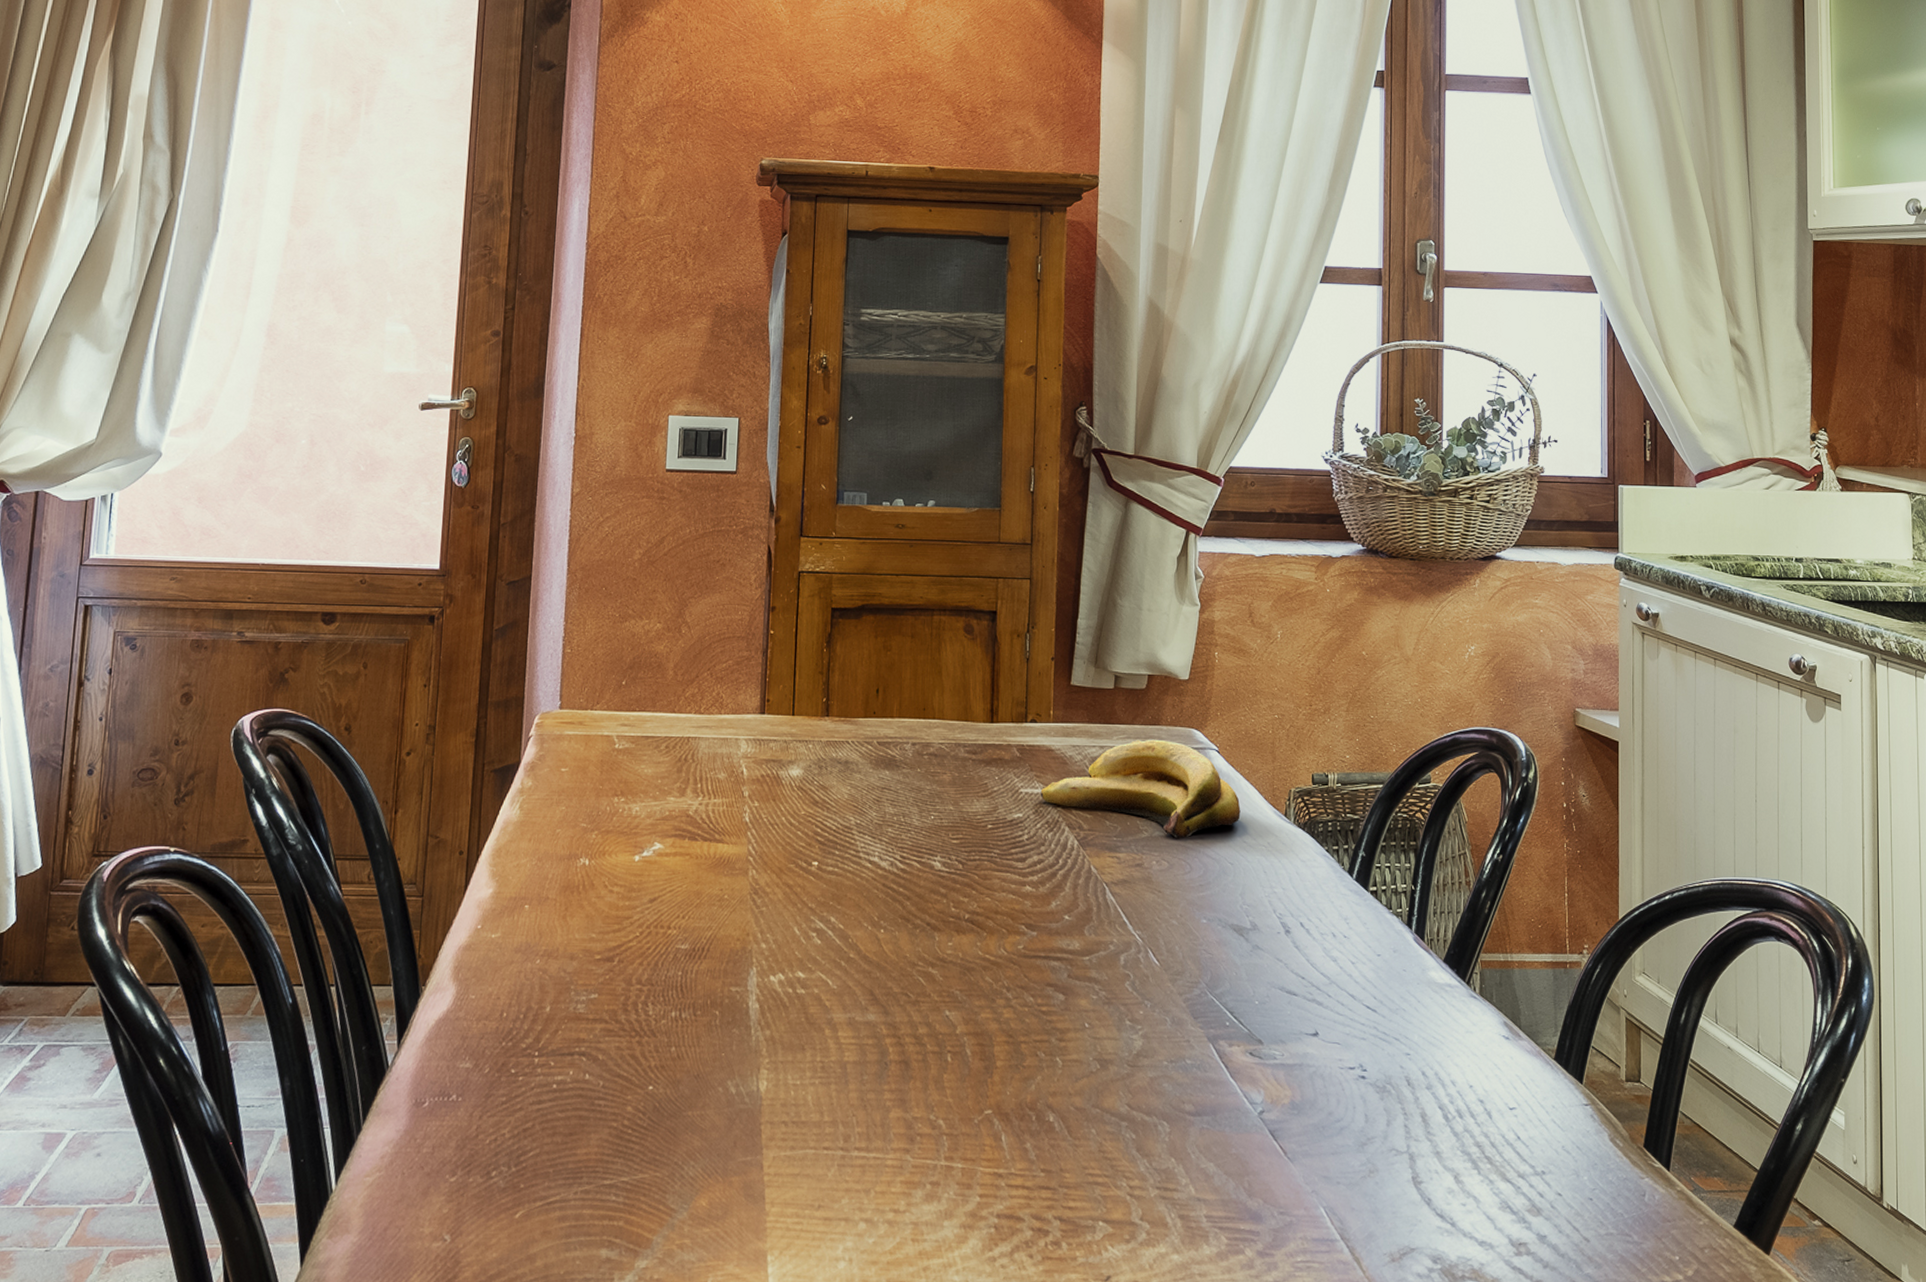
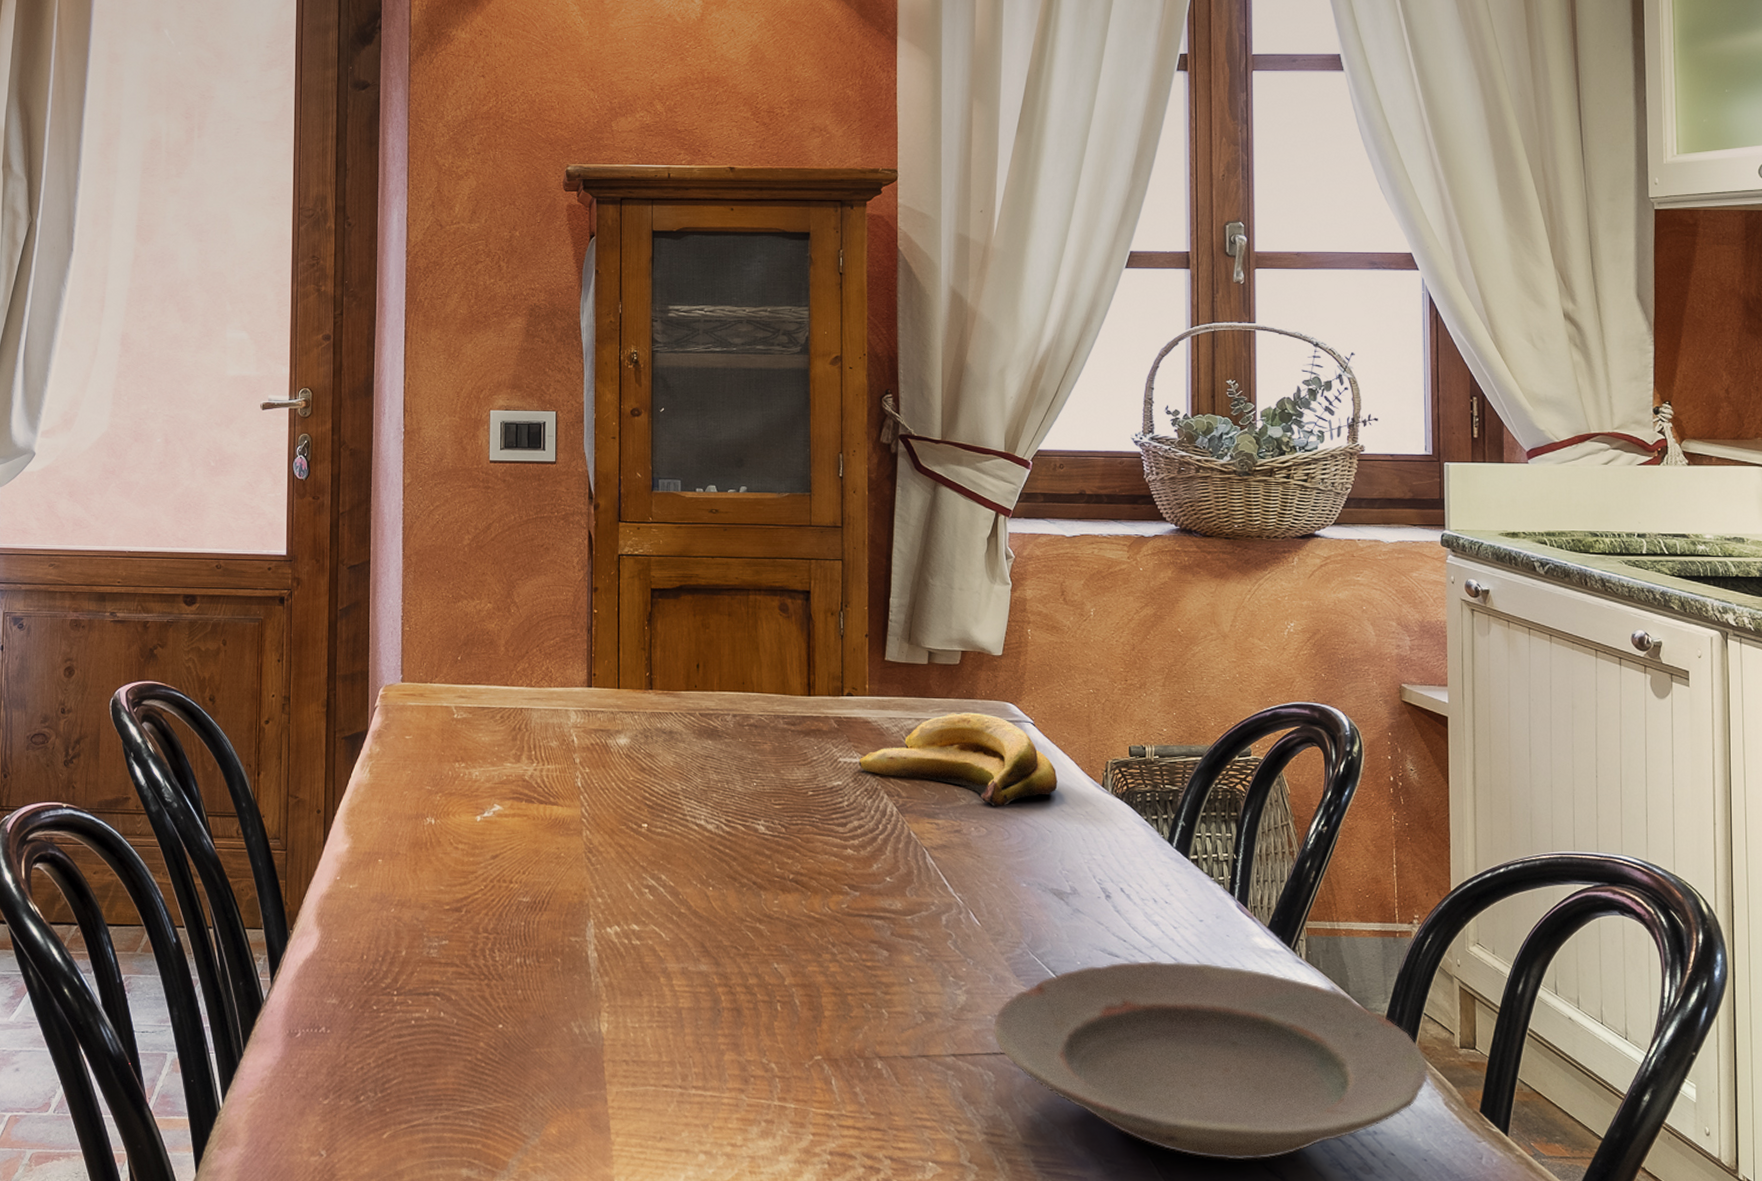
plate: none [1168,998,1595,1207] -> present [993,960,1428,1161]

